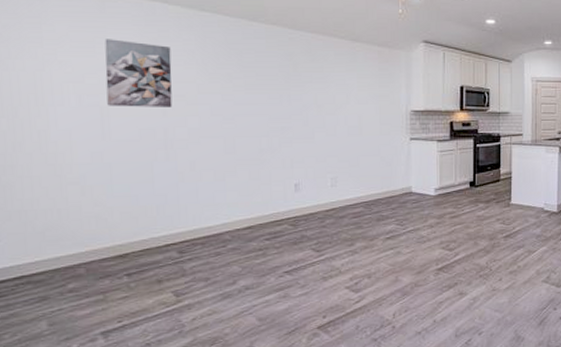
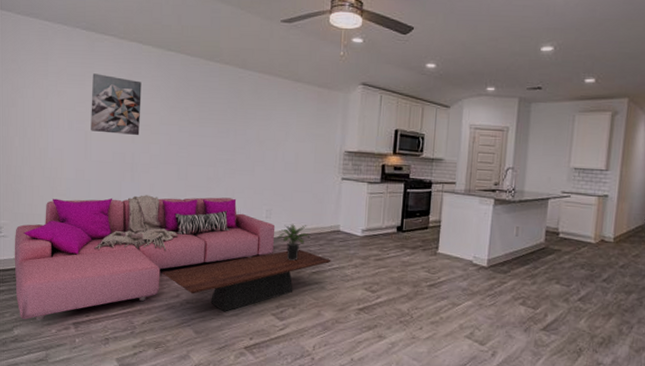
sofa: none [9,169,343,338] -> present [14,195,276,321]
coffee table: none [214,215,406,293] -> present [163,249,331,312]
potted plant: none [346,190,382,230] -> present [277,224,310,262]

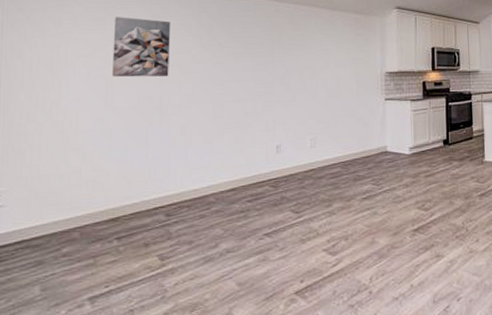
sofa: present [14,195,276,321] -> none [13,131,321,304]
coffee table: present [163,249,331,312] -> none [198,175,382,256]
potted plant: present [277,224,310,262] -> none [324,150,358,190]

